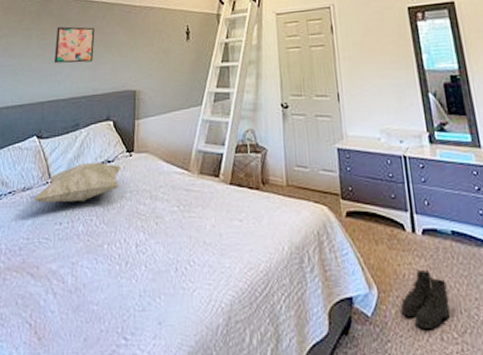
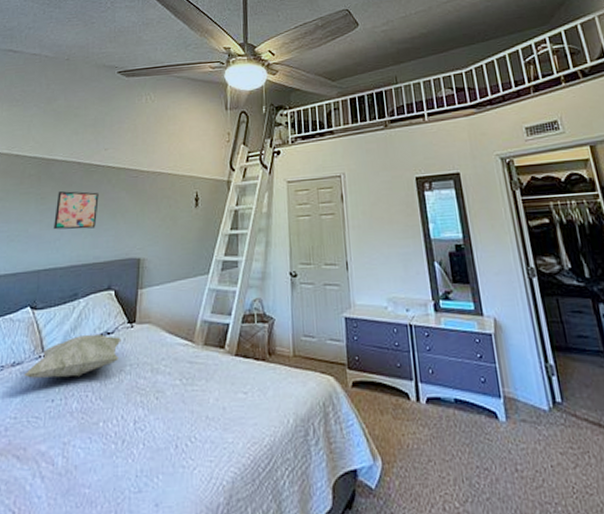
boots: present [400,269,451,330] -> none [404,438,453,501]

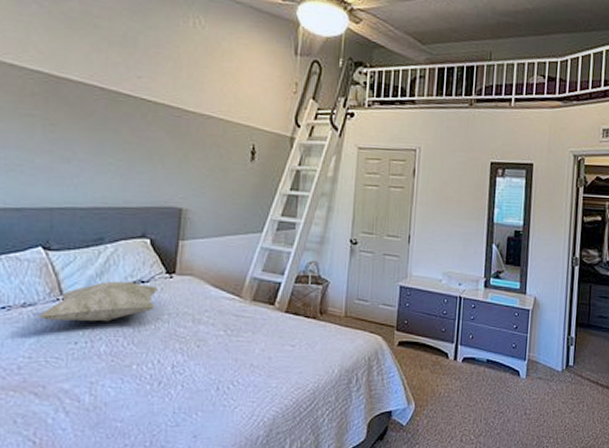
wall art: present [54,191,99,230] -> none [70,120,130,169]

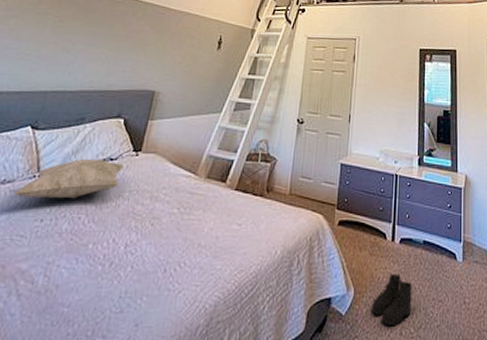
boots: none [432,389,475,435] -> present [371,273,413,327]

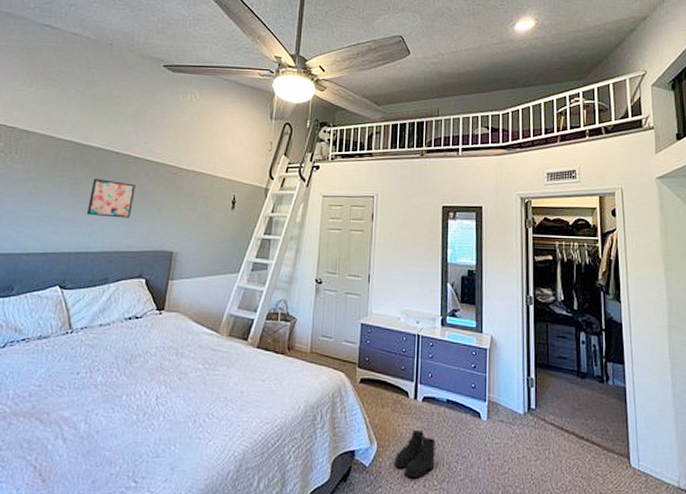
decorative pillow: present [14,158,124,199] -> none [50,316,149,354]
wall art: none [69,17,122,57] -> present [87,179,136,218]

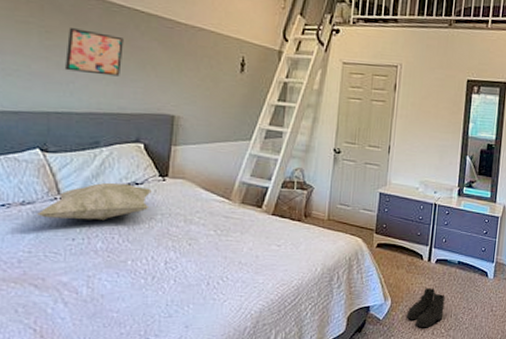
decorative pillow: none [50,316,149,354] -> present [37,182,152,221]

